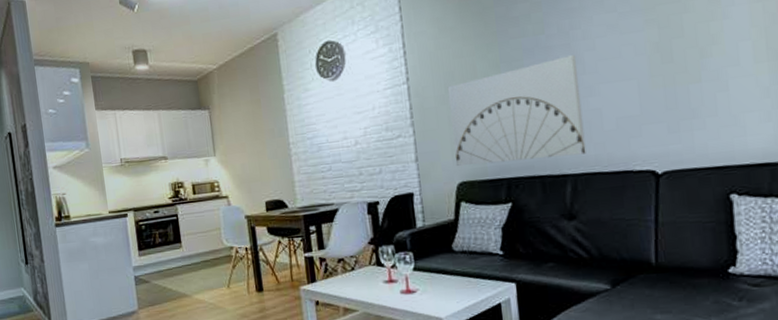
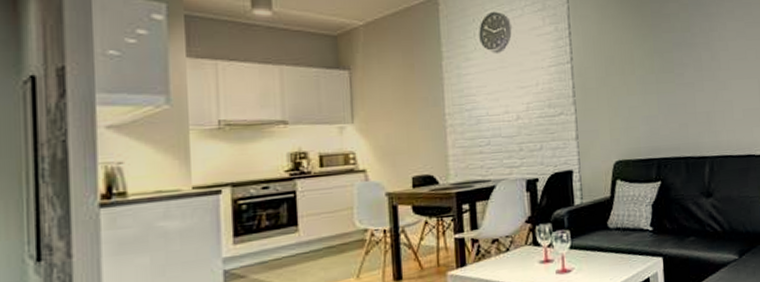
wall art: present [447,55,586,166] -> none [608,53,721,145]

